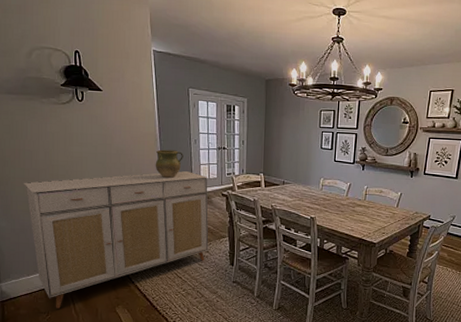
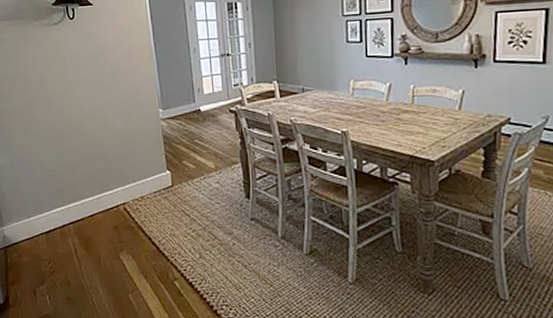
sideboard: present [24,171,209,308] -> none [21,86,219,255]
ceramic jug: present [155,149,183,179] -> none [152,62,183,97]

